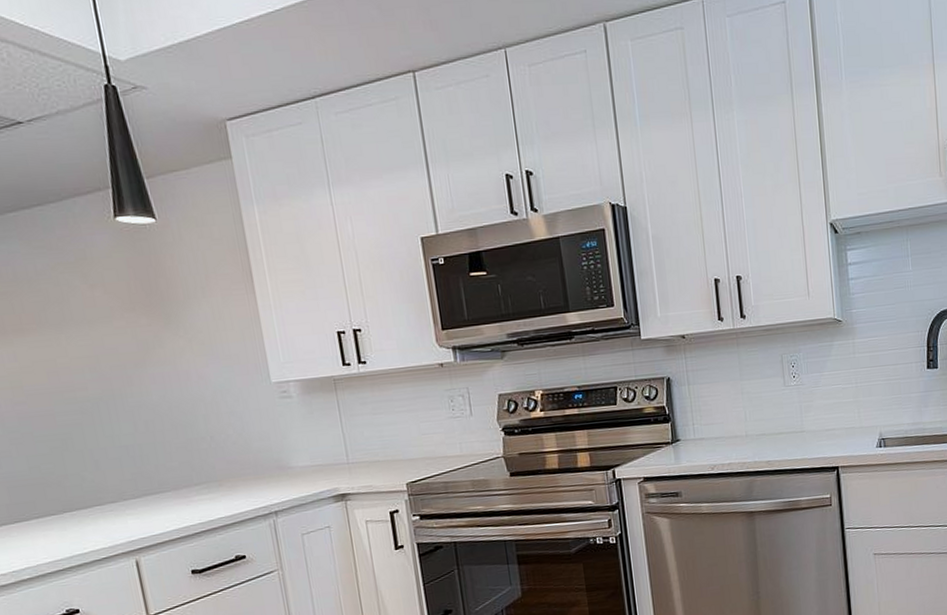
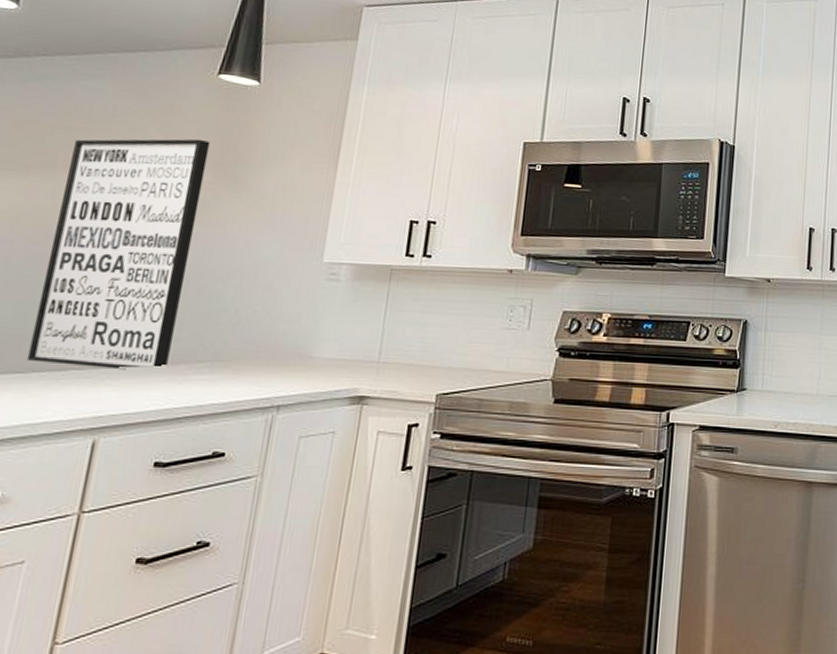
wall art: none [14,284,171,504] -> present [26,139,211,370]

